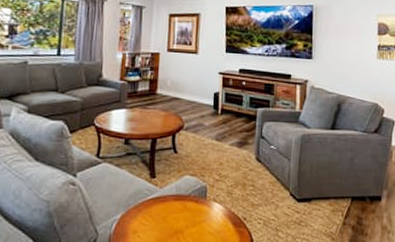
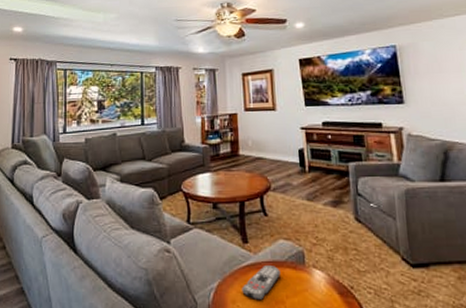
remote control: none [144,198,183,231] -> present [242,264,280,301]

